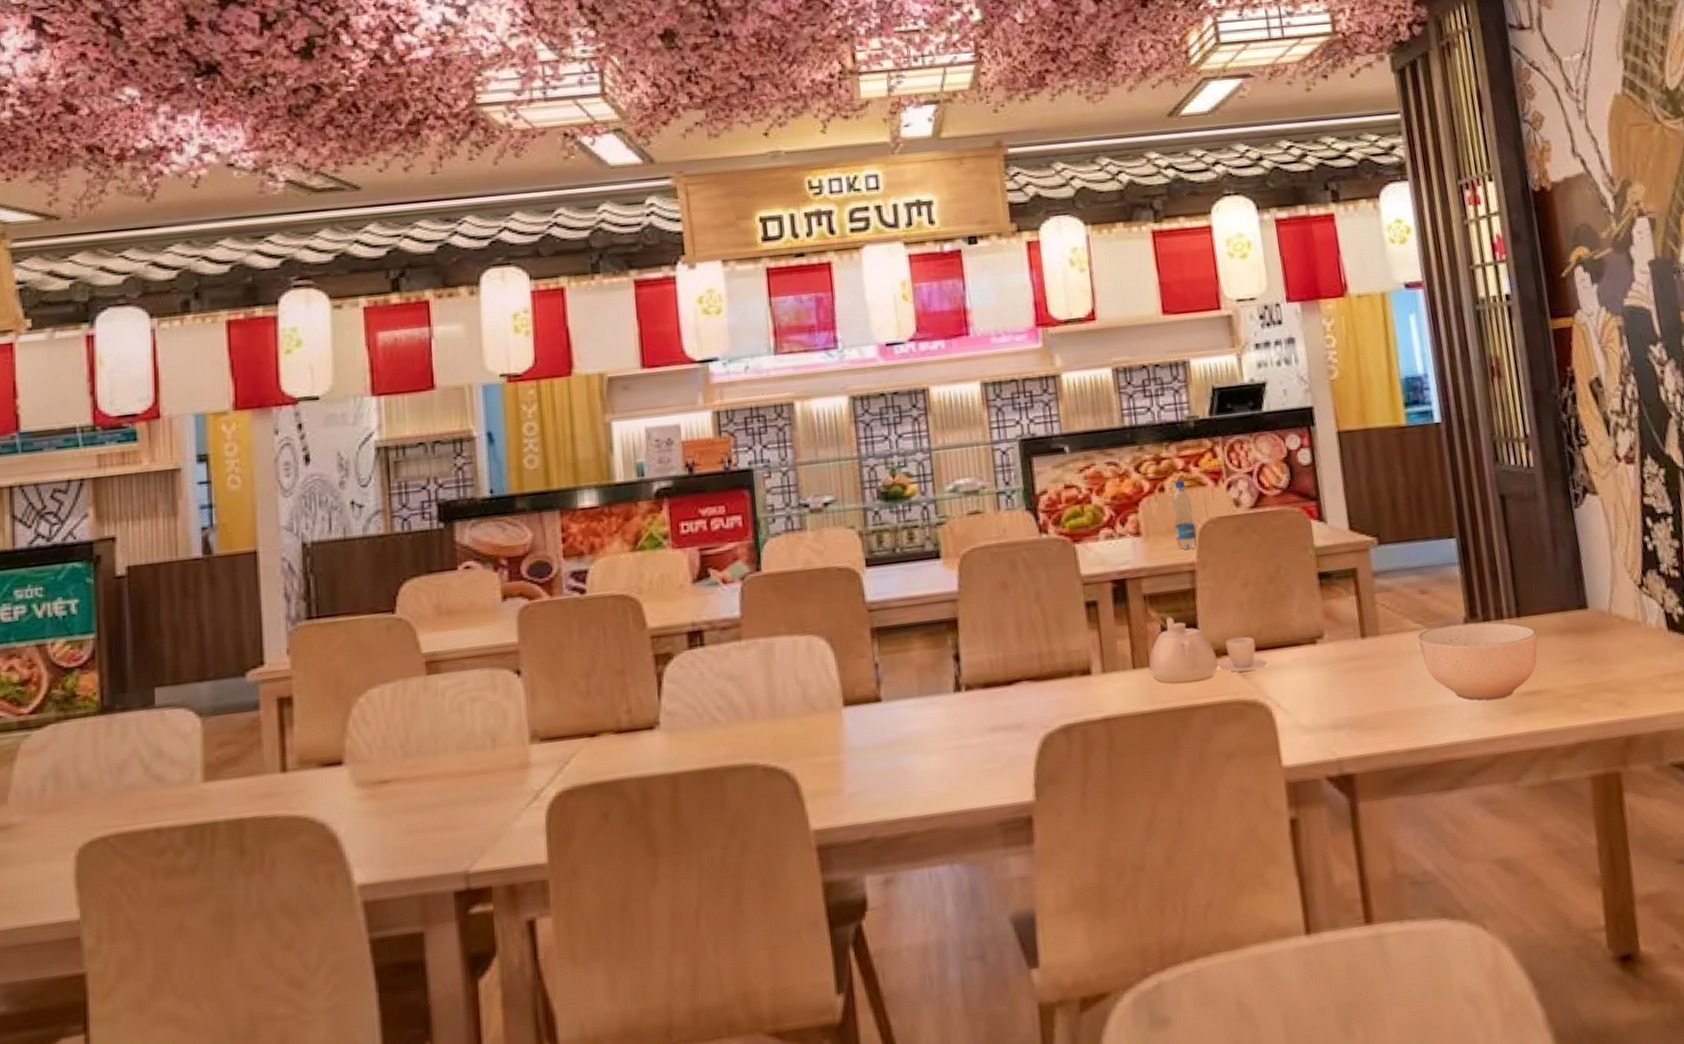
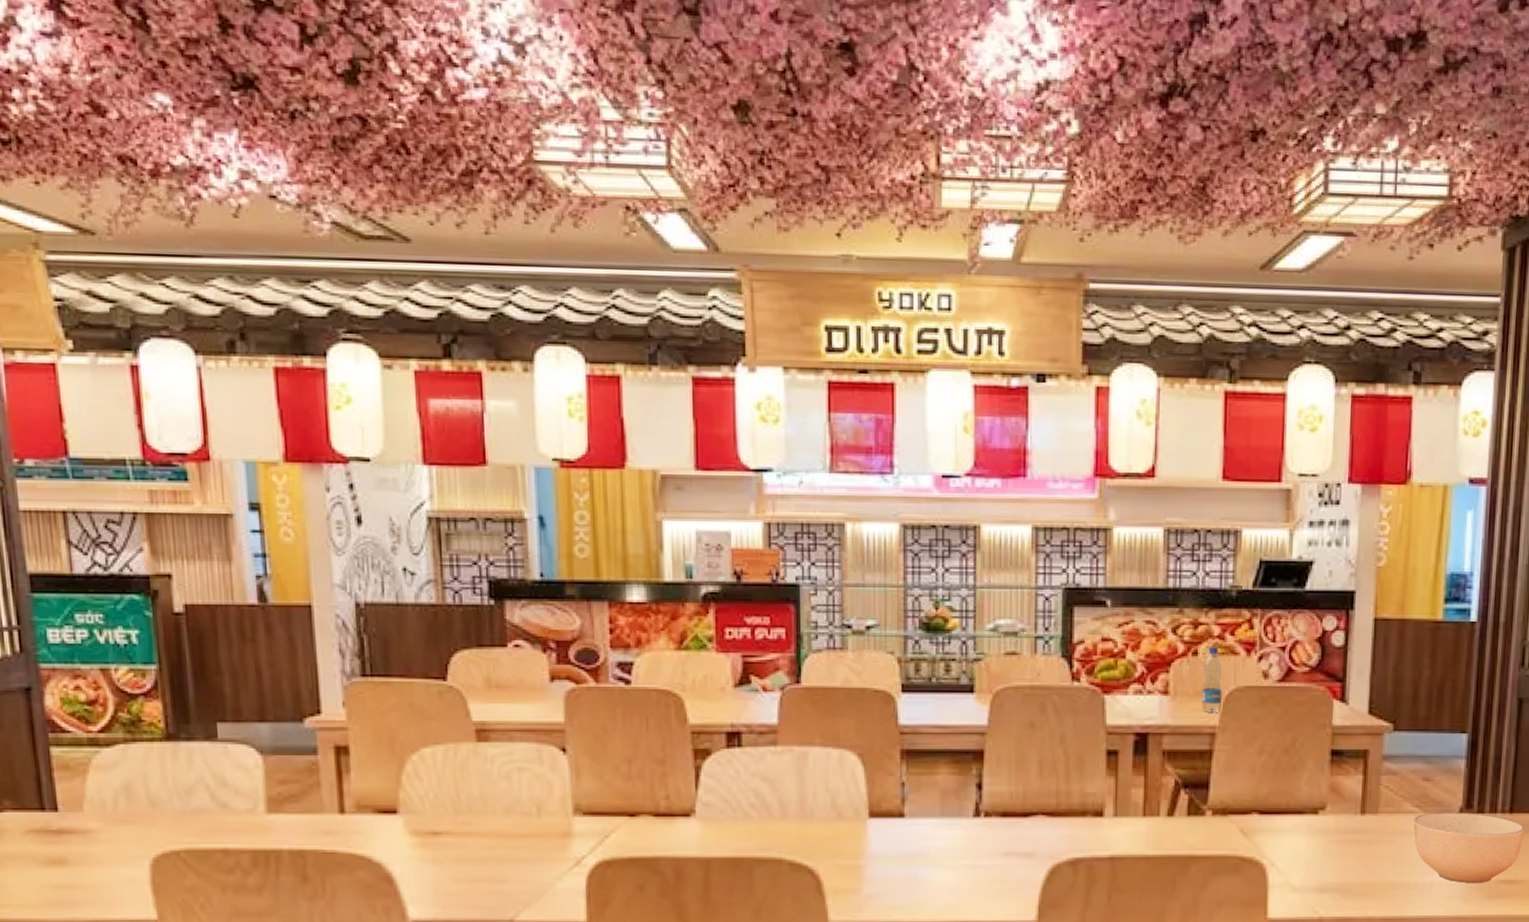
teapot: present [1148,617,1219,685] -> none [1157,773,1223,836]
teacup: present [1218,636,1267,672] -> none [1223,799,1269,830]

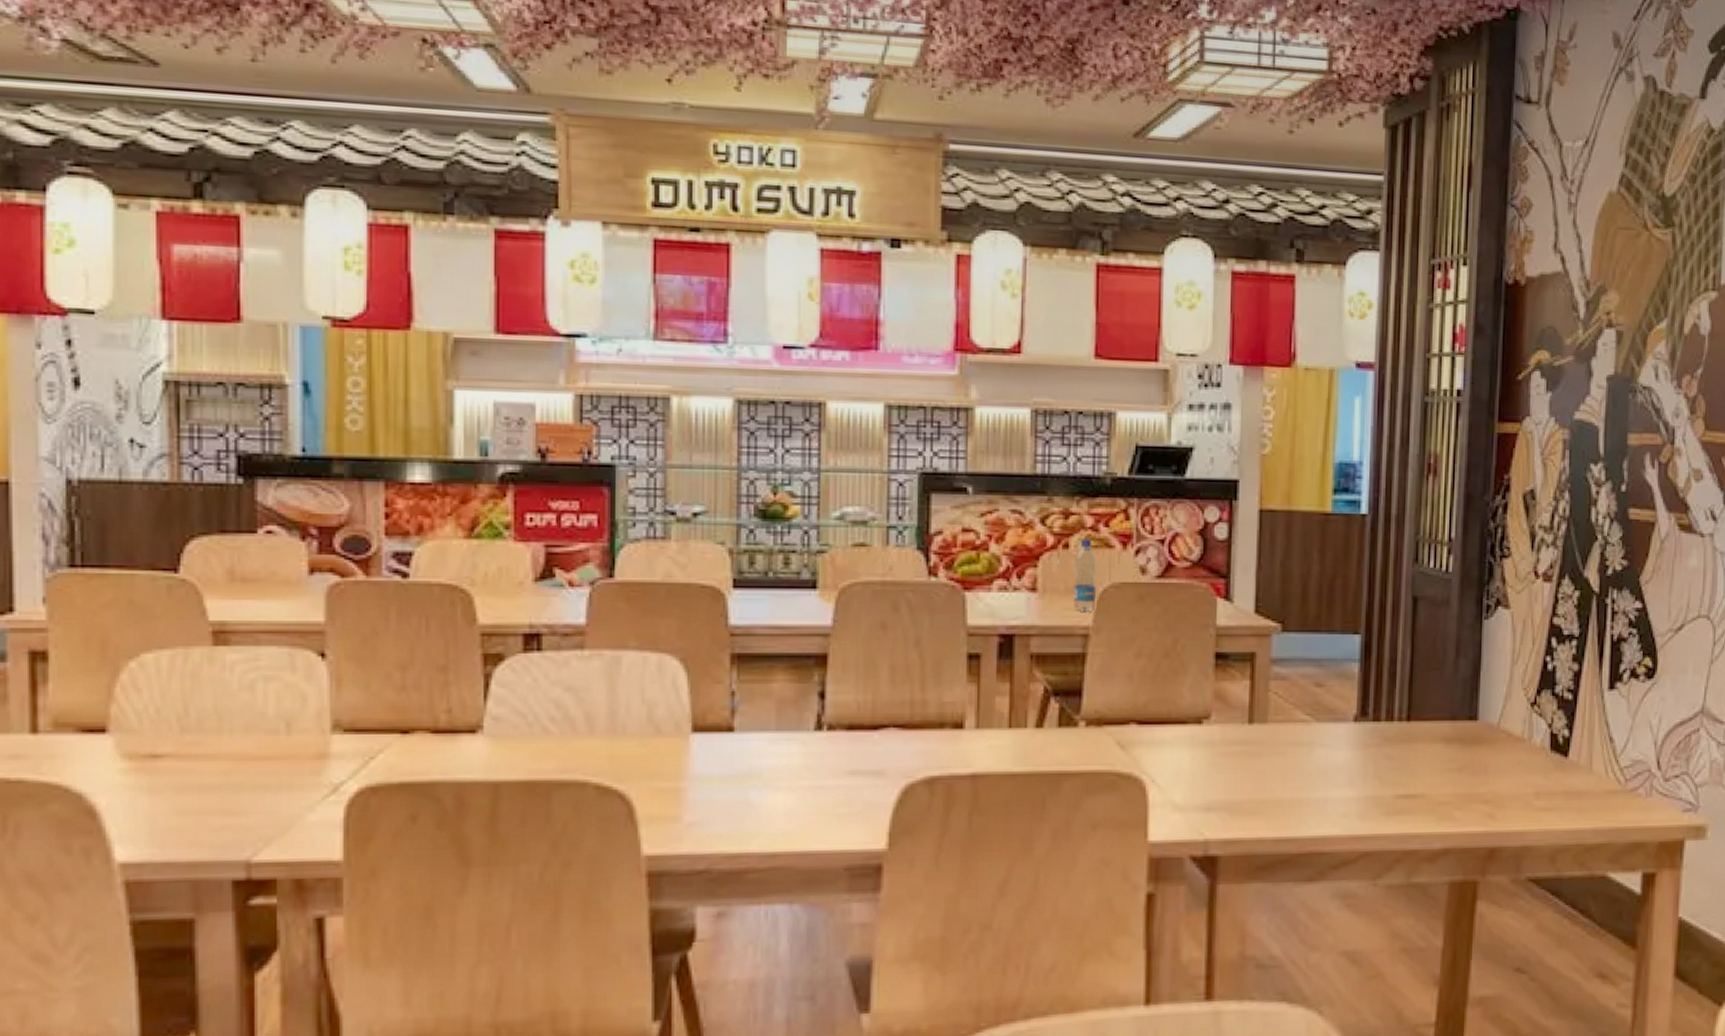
bowl: present [1413,812,1525,883] -> none [1305,720,1423,798]

